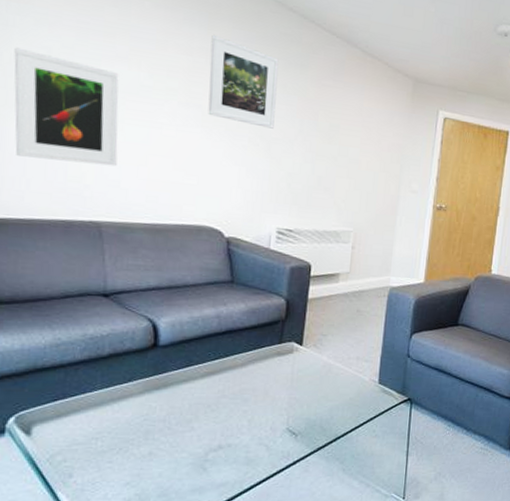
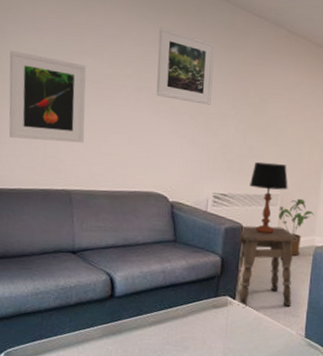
side table: none [303,264,371,355] -> present [236,225,297,308]
table lamp: none [319,194,362,274] -> present [250,161,288,235]
house plant: none [351,235,390,297] -> present [278,198,315,256]

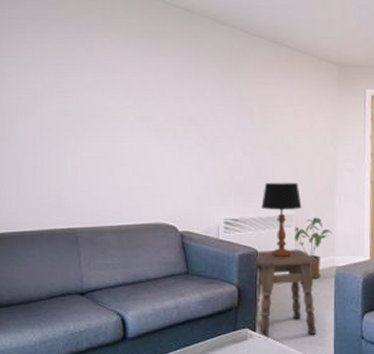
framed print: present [9,50,87,143] -> none [10,92,88,179]
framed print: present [156,27,215,105] -> none [158,55,215,129]

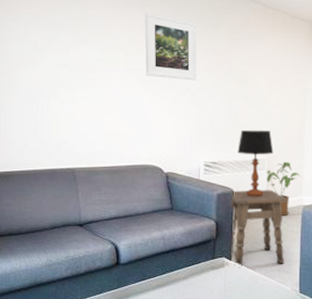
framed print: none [158,55,215,129] -> present [145,12,197,80]

